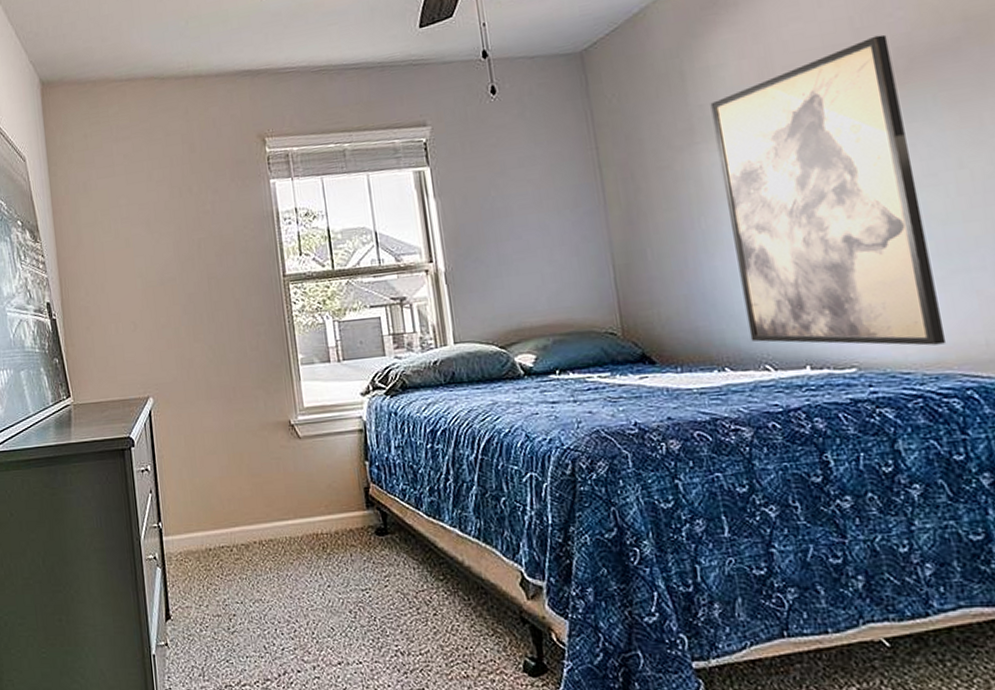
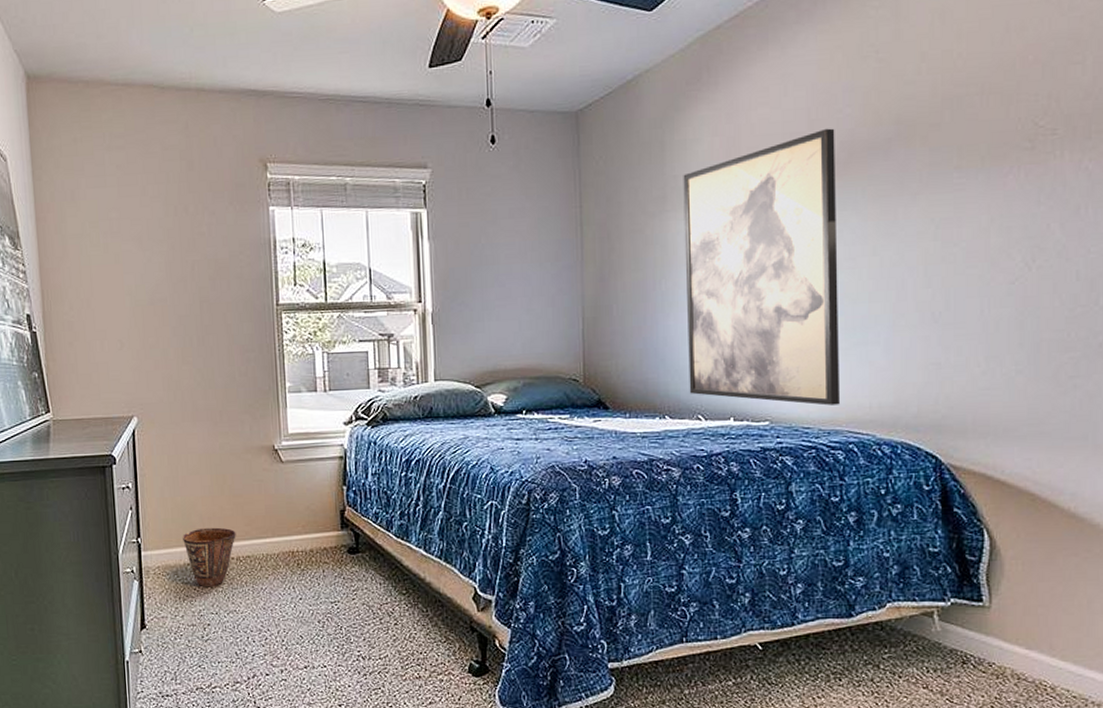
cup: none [203,509,257,574] -> present [183,527,236,587]

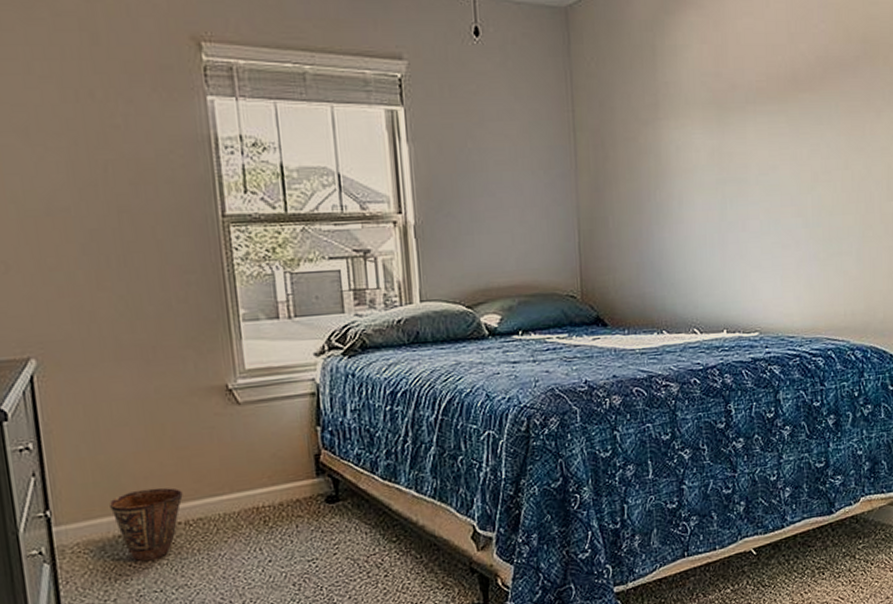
wall art: present [683,128,841,406] -> none [674,42,820,315]

